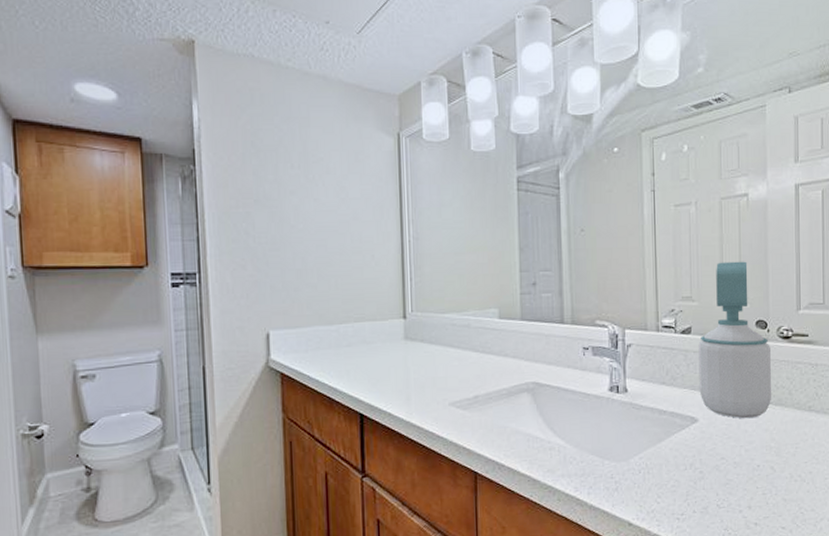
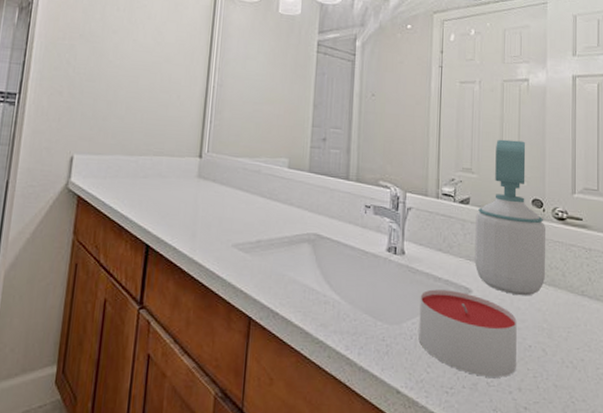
candle: none [646,421,745,500] -> present [418,289,517,378]

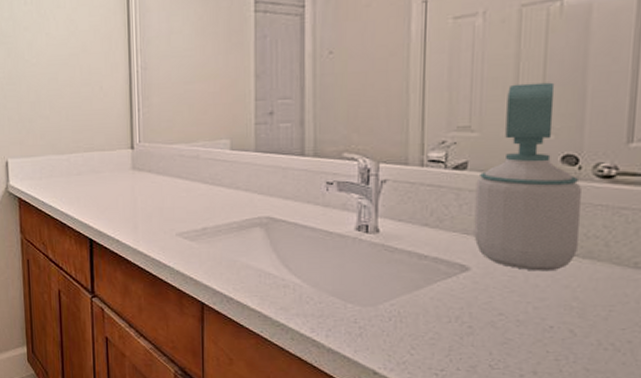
candle: present [418,289,517,378] -> none [399,268,533,360]

